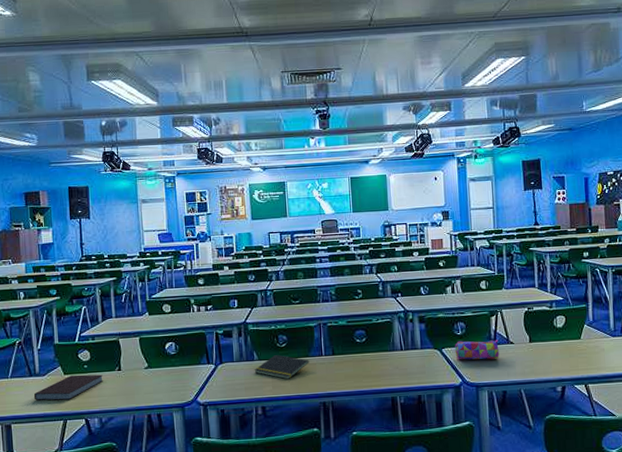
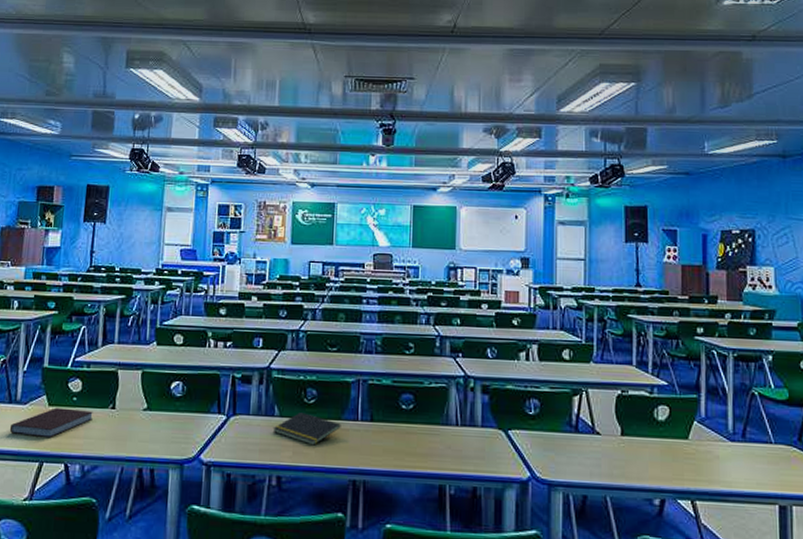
pencil case: present [455,340,499,360] -> none [524,423,581,452]

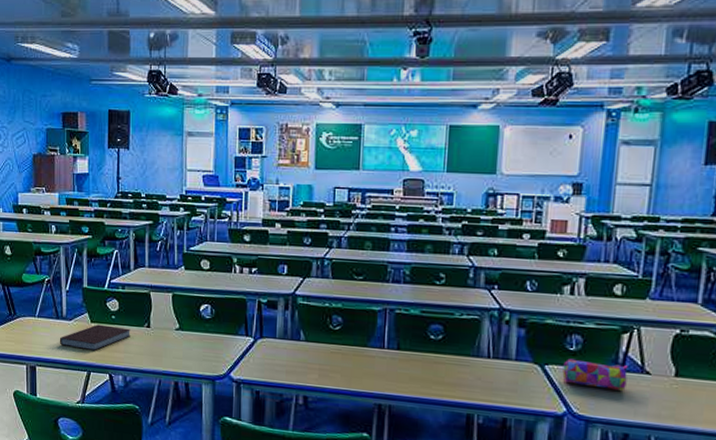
notepad: present [273,412,341,446] -> none [299,338,367,370]
pencil case: none [524,423,581,452] -> present [562,358,628,391]

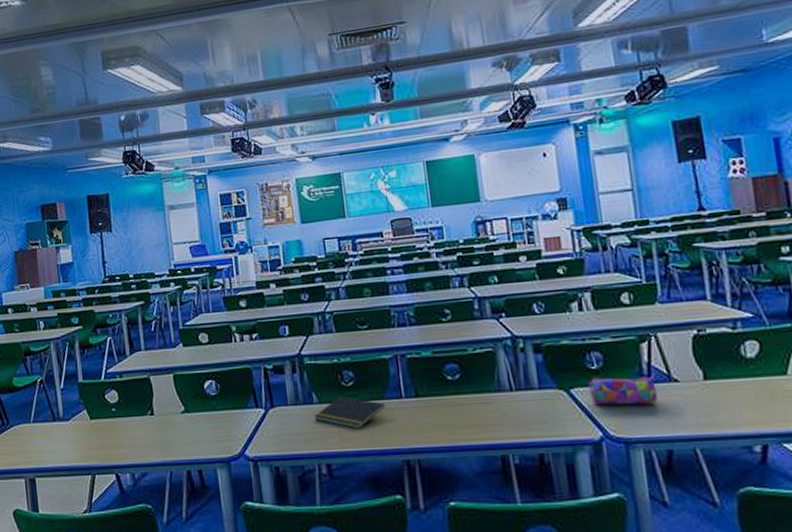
notebook: present [59,324,130,351] -> none [58,419,134,451]
notepad: none [299,338,367,370] -> present [314,396,385,429]

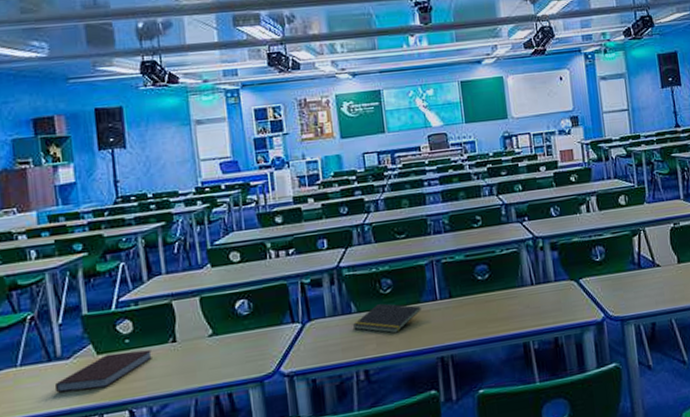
notebook: none [58,419,134,451] -> present [54,349,152,393]
pencil case: present [588,376,658,405] -> none [594,263,645,291]

